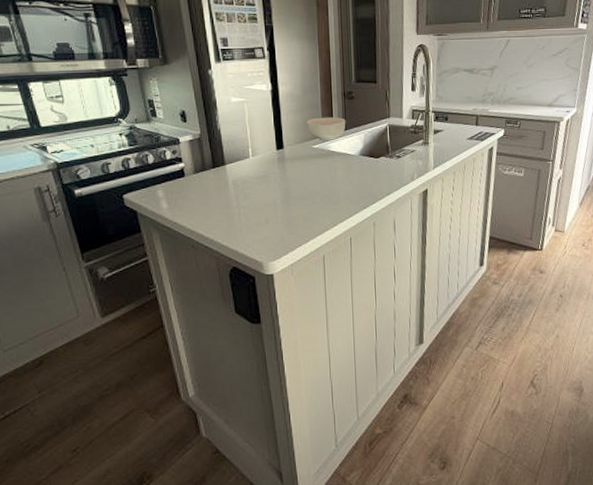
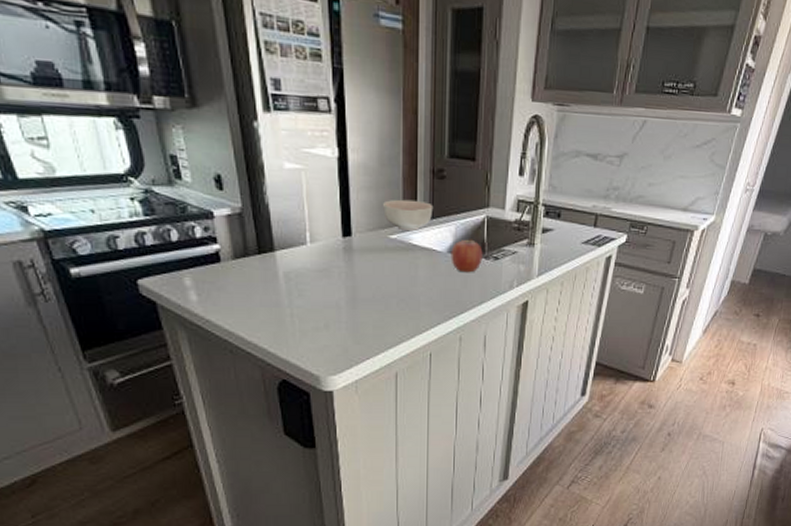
fruit: none [362,143,388,170] -> present [451,239,483,273]

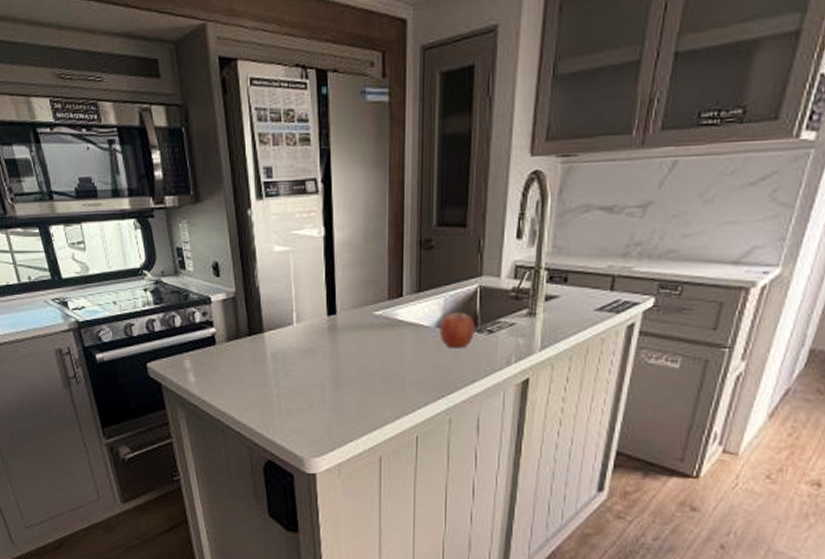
bowl: present [383,199,434,232] -> none [368,273,421,307]

